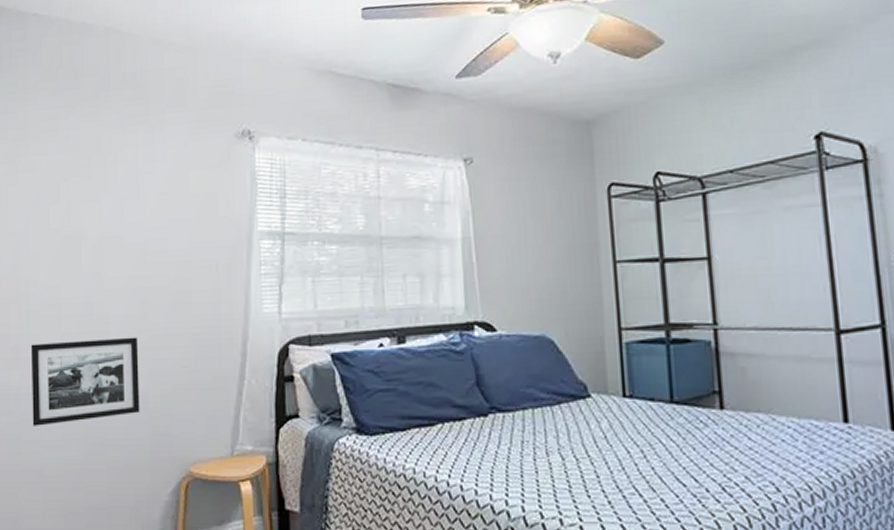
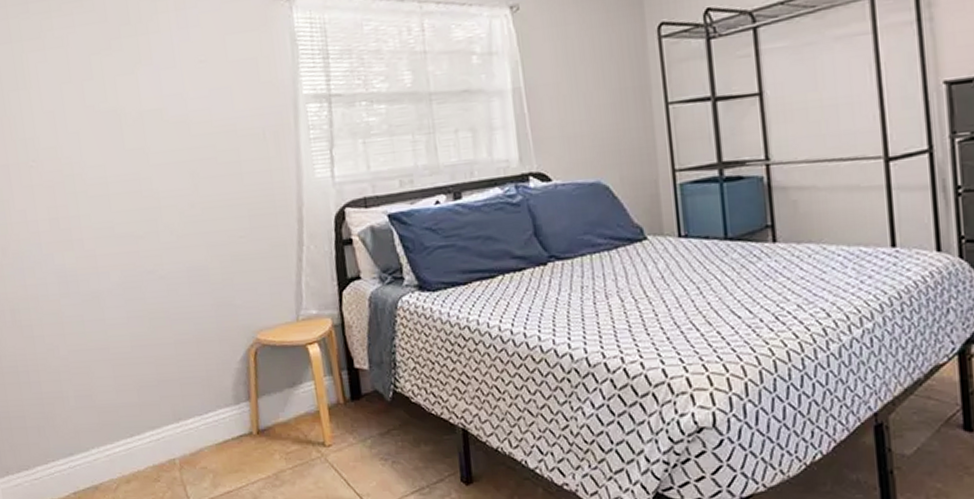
picture frame: present [30,337,140,426] -> none [82,210,201,306]

